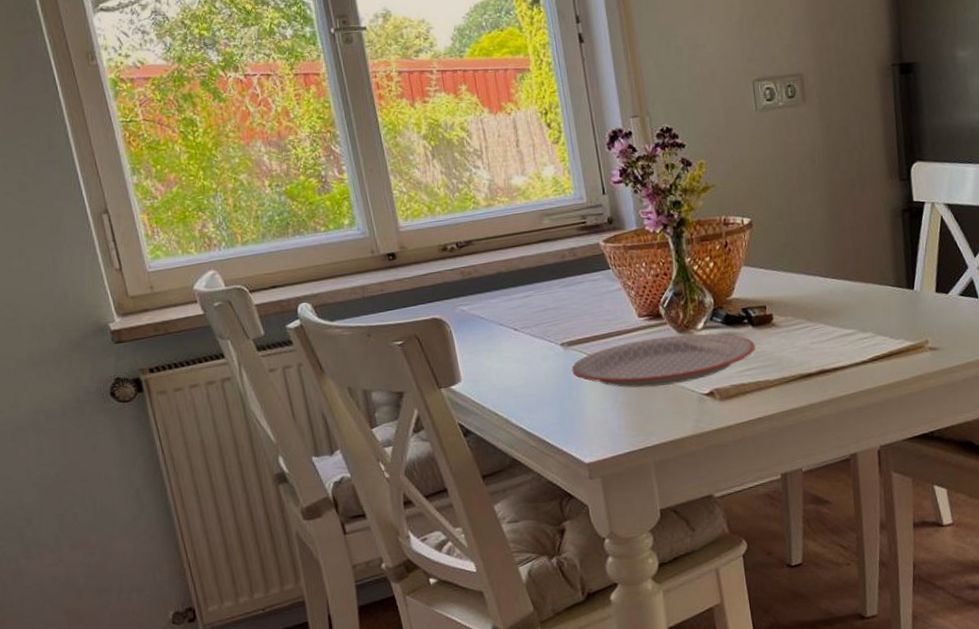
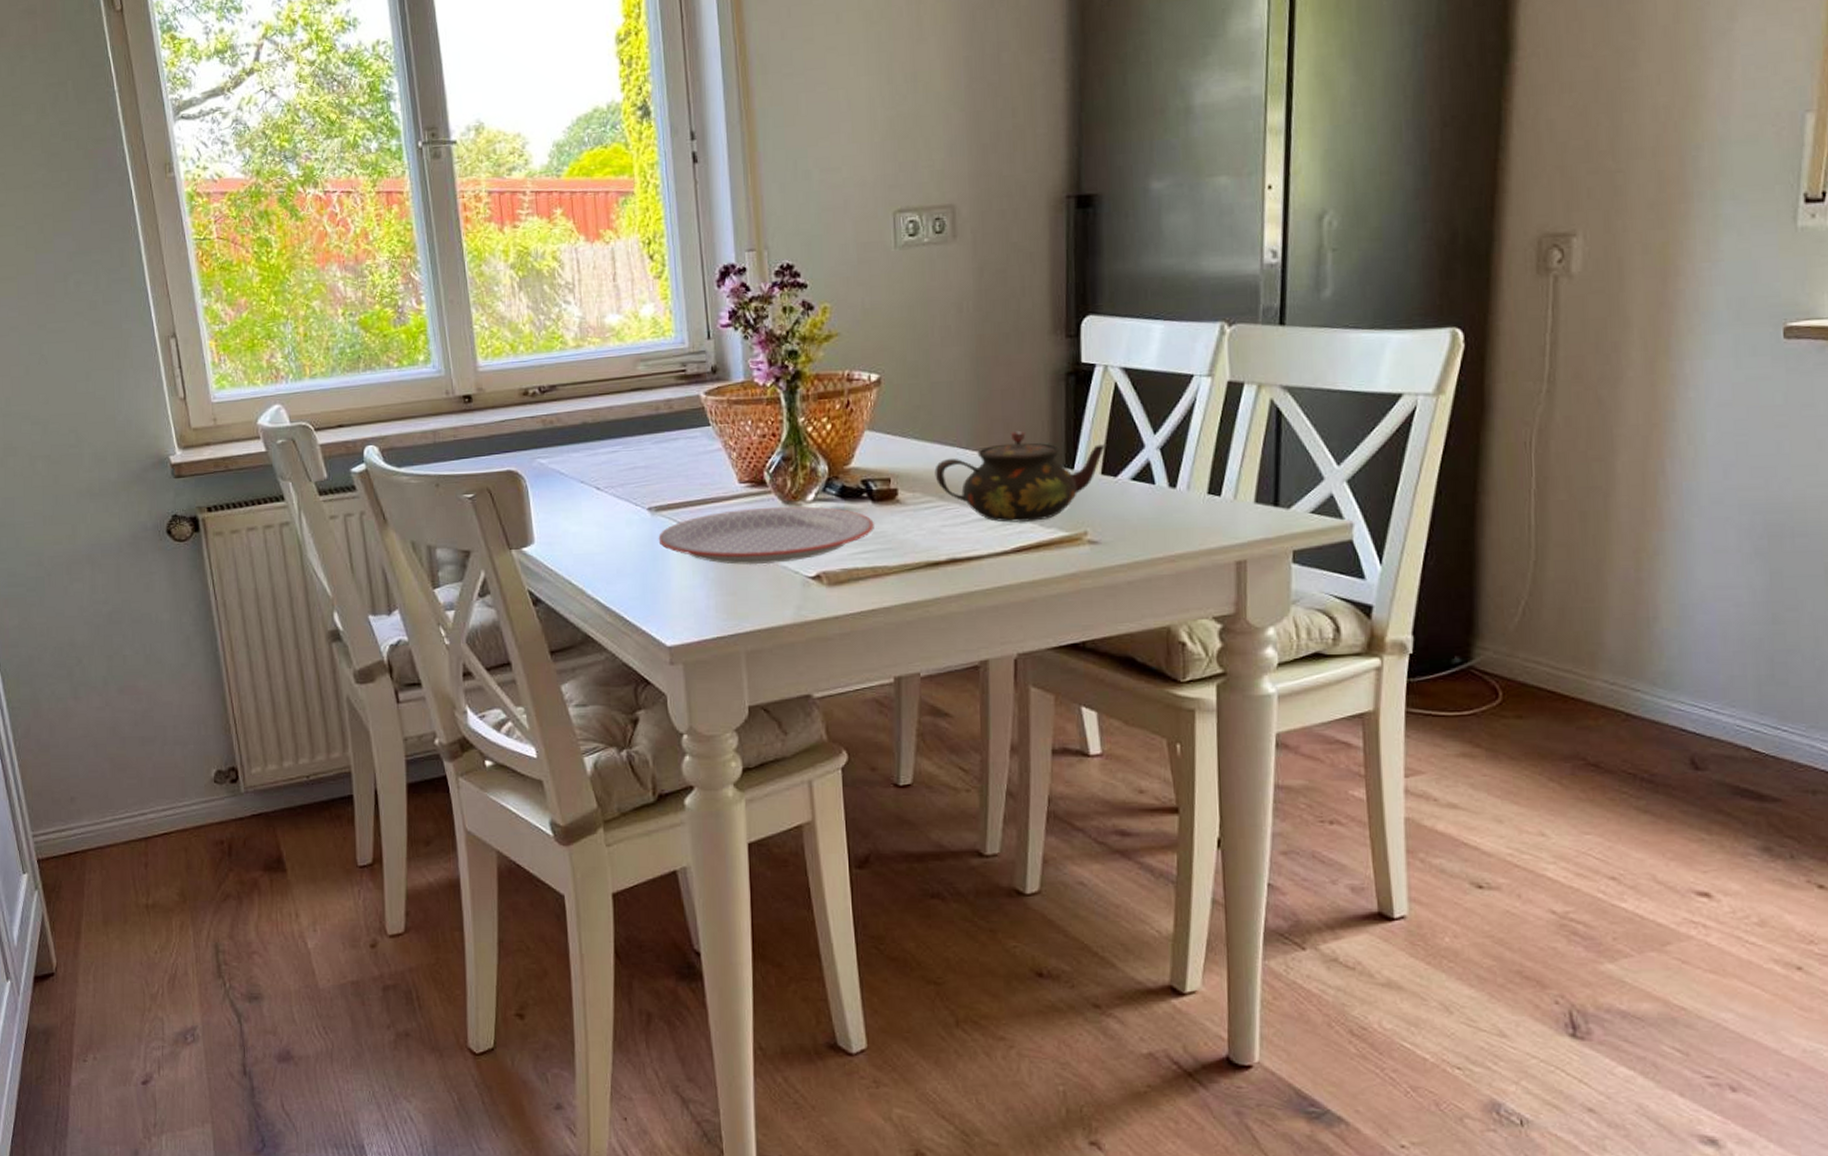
teapot: none [802,259,939,337] -> present [934,430,1108,523]

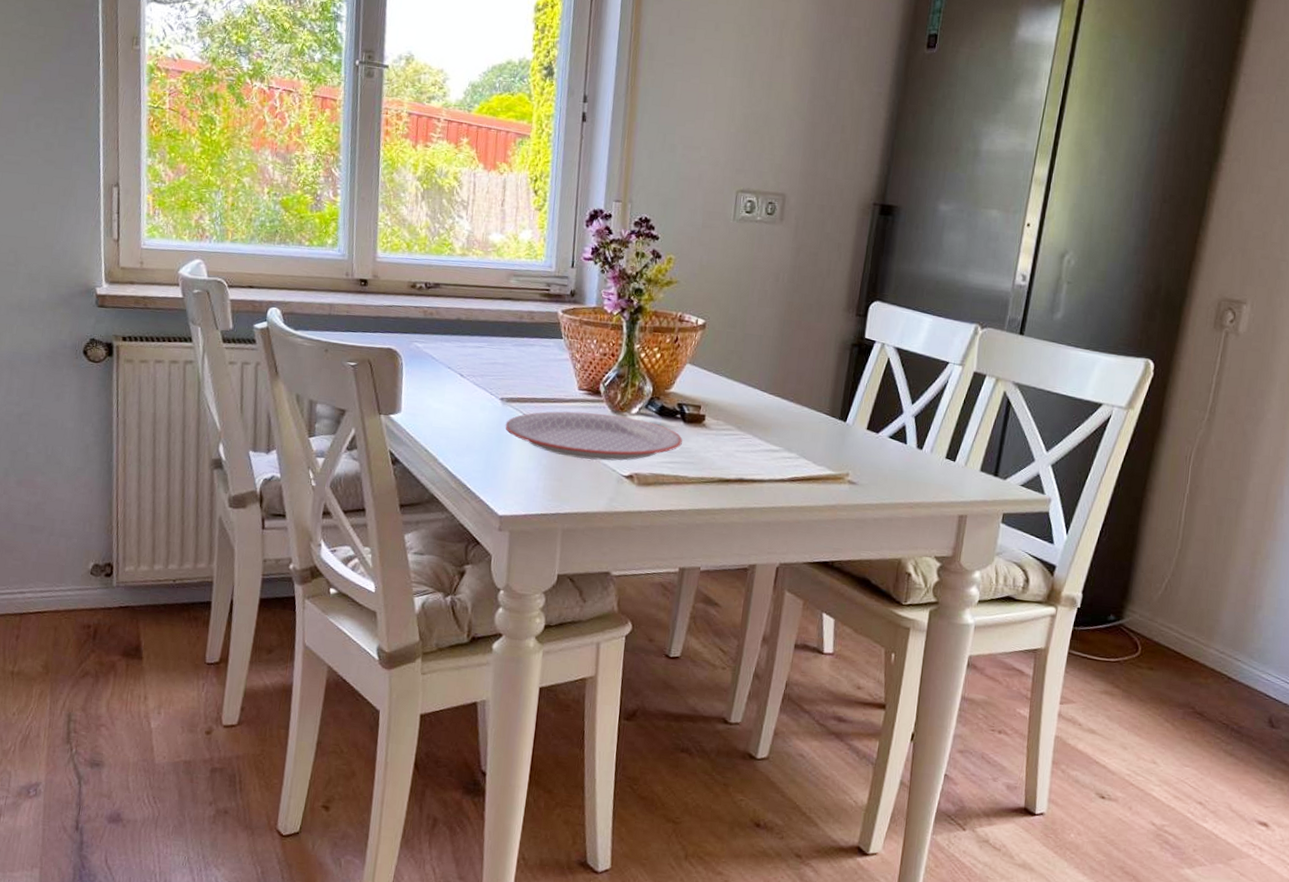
teapot: present [934,430,1108,523] -> none [736,383,875,459]

